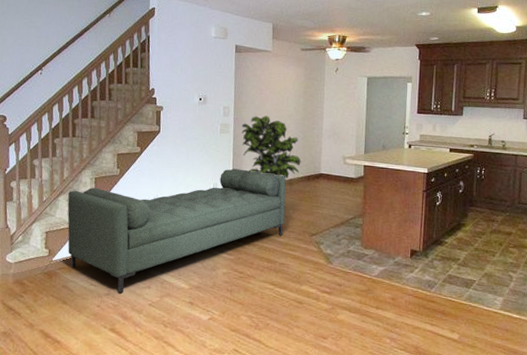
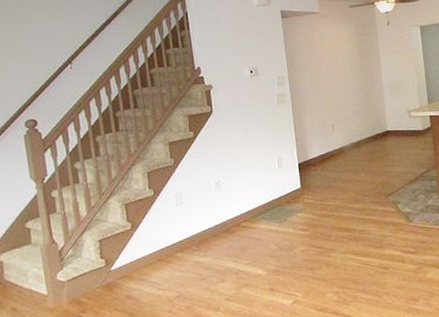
sofa: present [67,168,286,294] -> none [119,138,358,293]
indoor plant: present [241,116,301,179] -> none [299,79,366,142]

